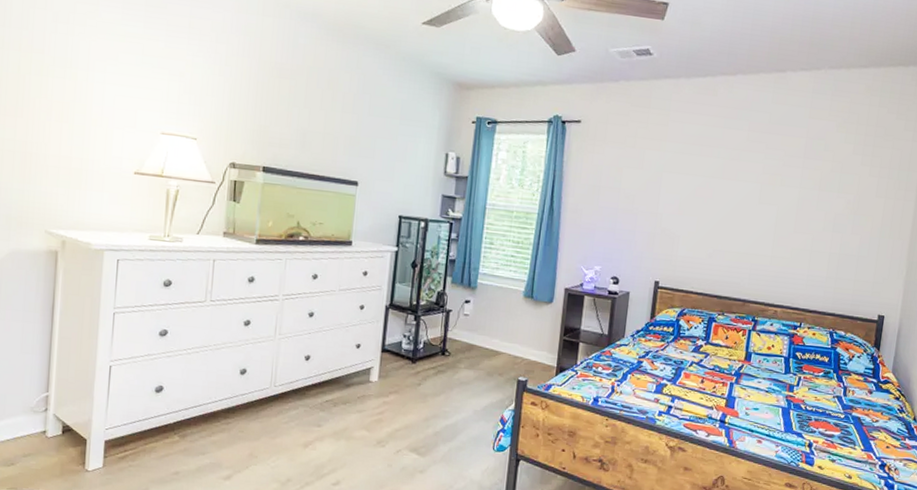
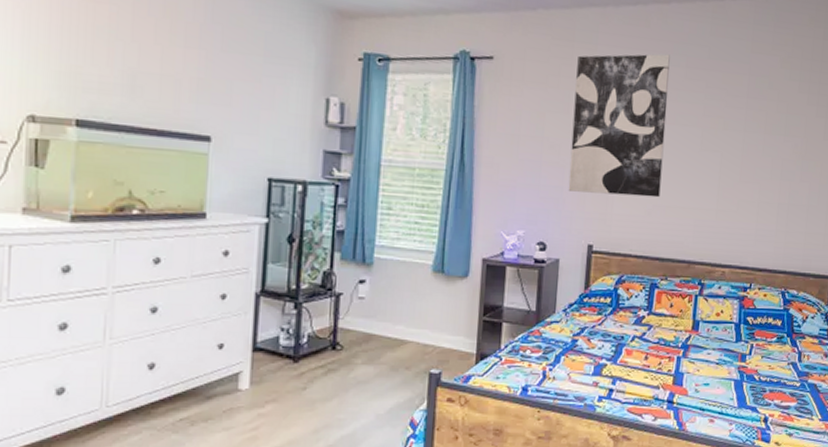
wall art: none [639,119,734,244] -> present [568,54,670,198]

